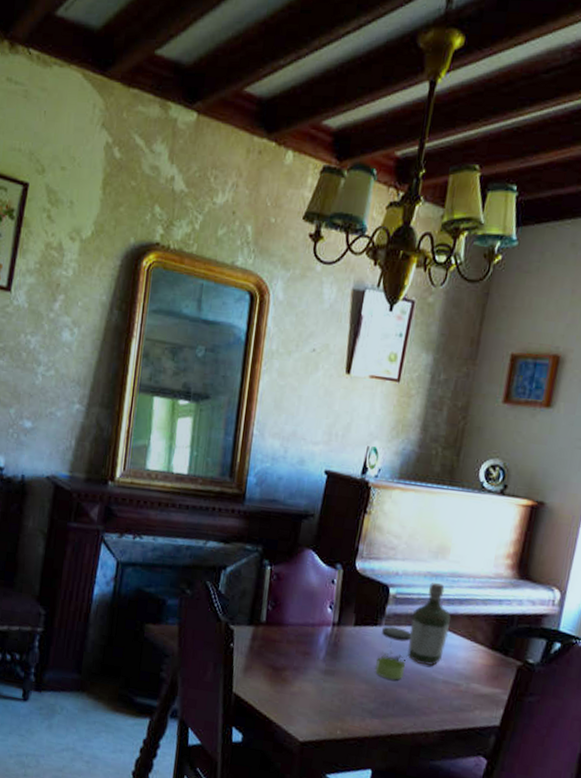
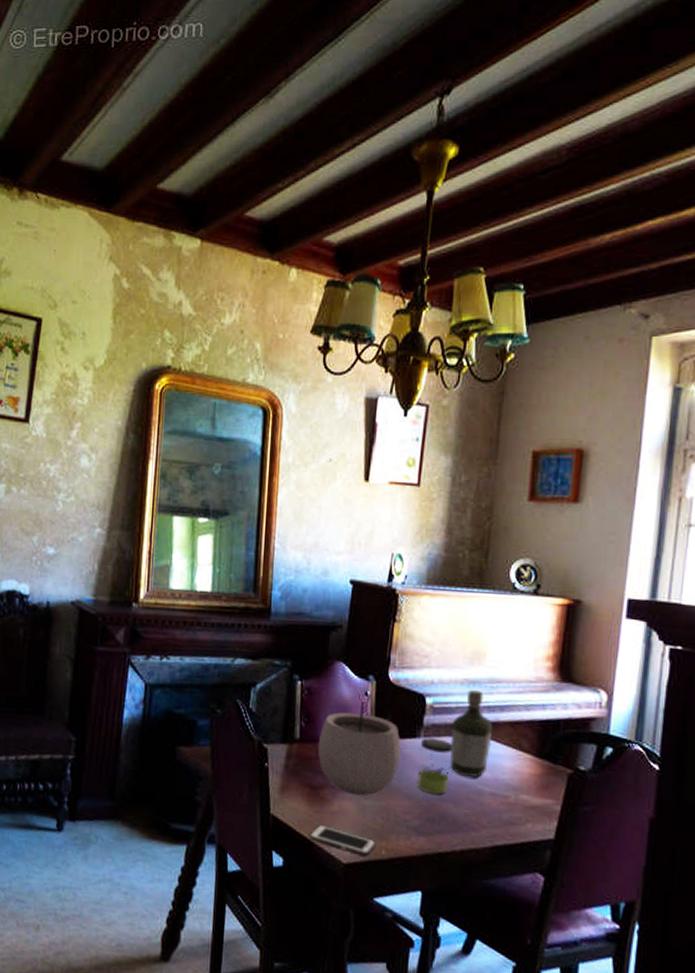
cell phone: none [269,704,332,736] -> present [309,825,376,856]
plant pot: none [282,582,363,679] -> present [317,694,401,796]

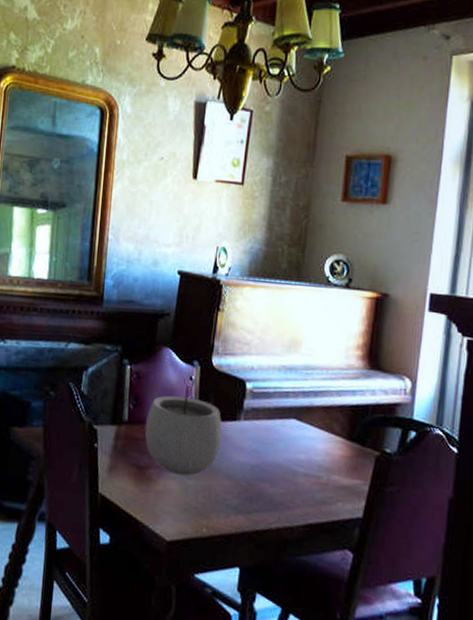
cell phone: present [309,825,376,856] -> none [135,504,198,534]
jar: present [416,738,453,795] -> none [236,421,271,475]
bottle: present [450,690,493,777] -> none [267,376,308,459]

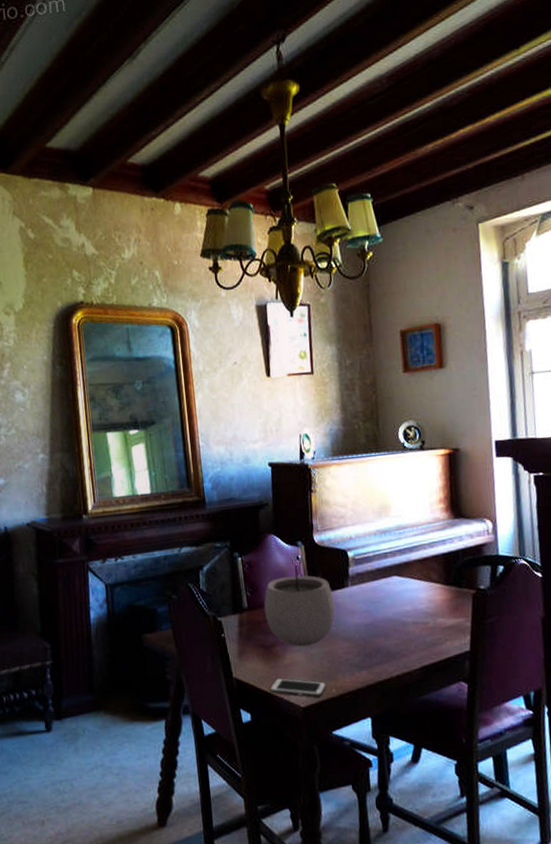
cell phone: none [135,504,198,534] -> present [270,678,327,698]

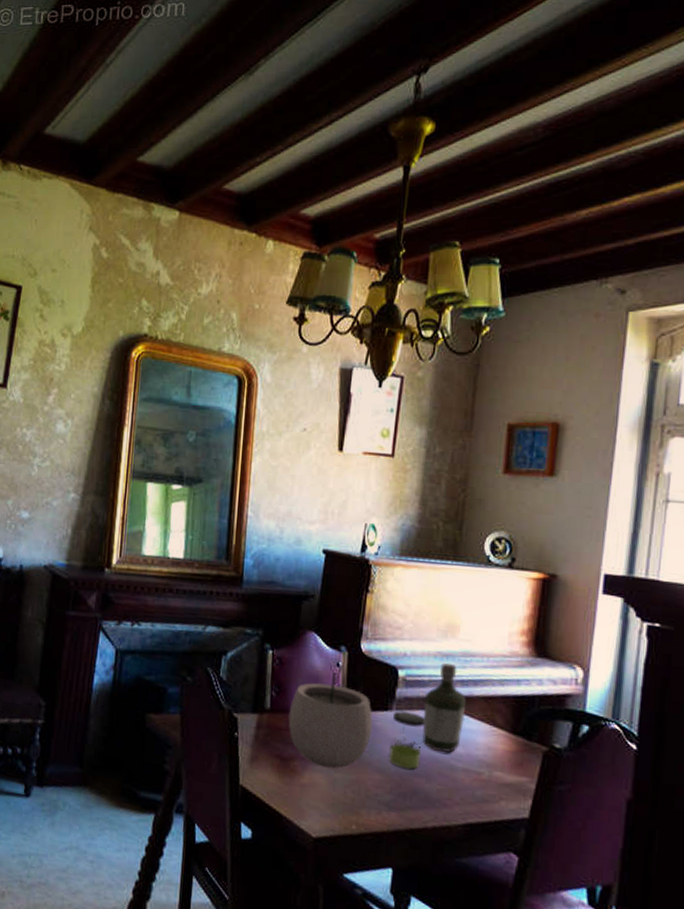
cell phone: present [270,678,327,698] -> none [279,797,346,831]
jar: none [349,585,378,633] -> present [388,711,426,769]
bottle: none [372,538,407,612] -> present [422,663,467,753]

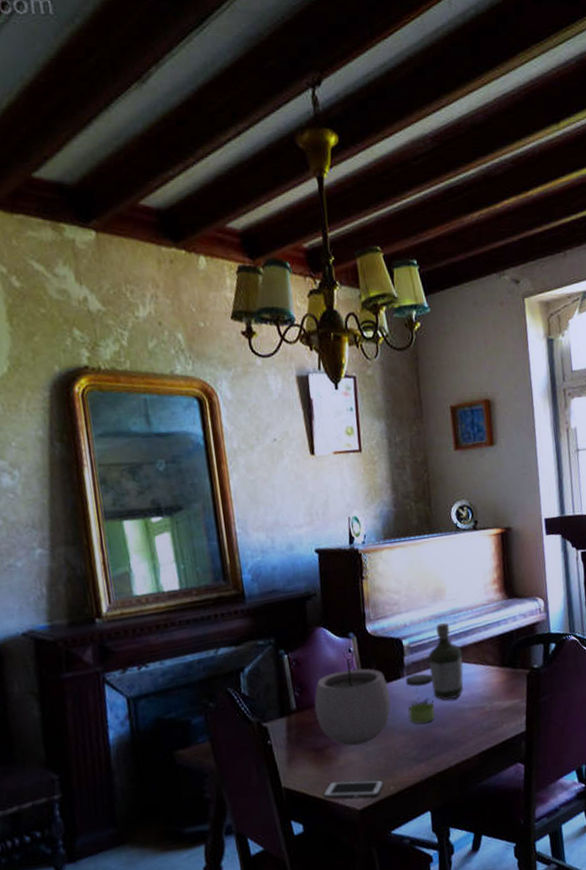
cell phone: none [279,797,346,831] -> present [323,780,384,799]

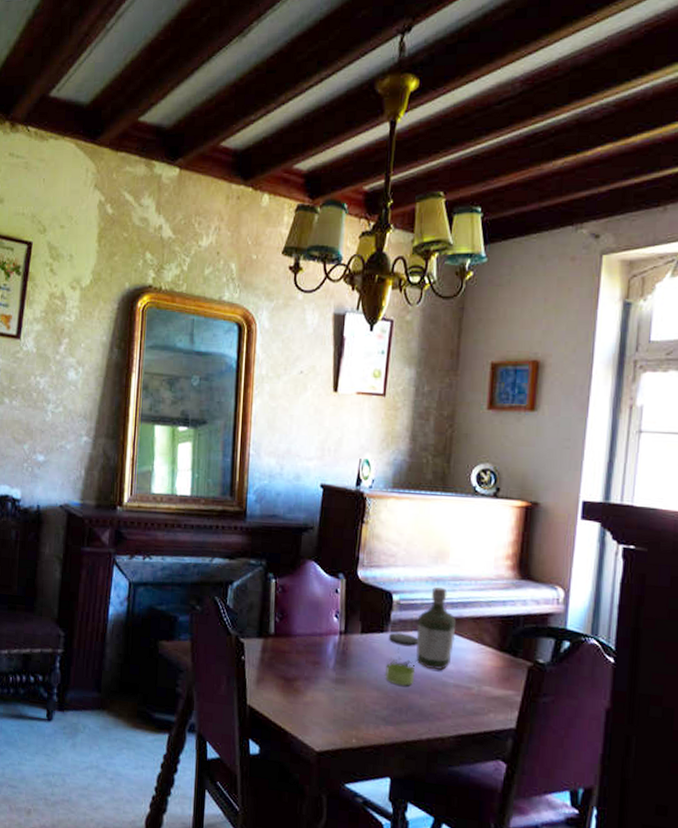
plant pot: present [314,650,391,746] -> none [291,591,370,688]
cell phone: present [323,780,384,799] -> none [284,715,347,745]

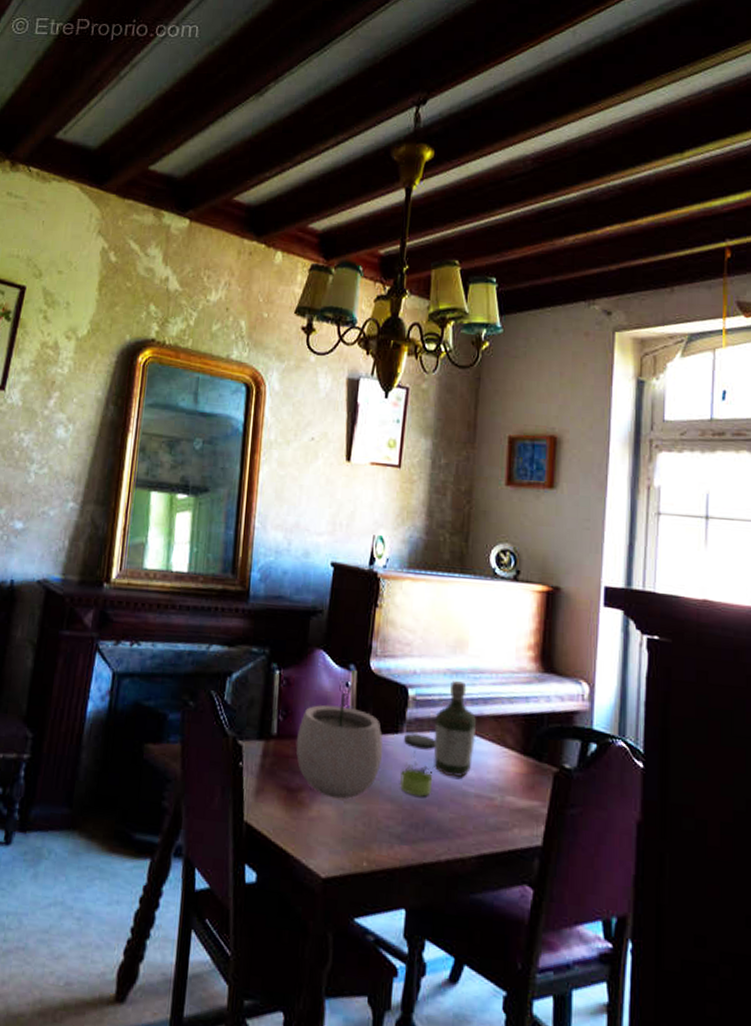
plant pot: none [291,591,370,688] -> present [296,685,383,799]

